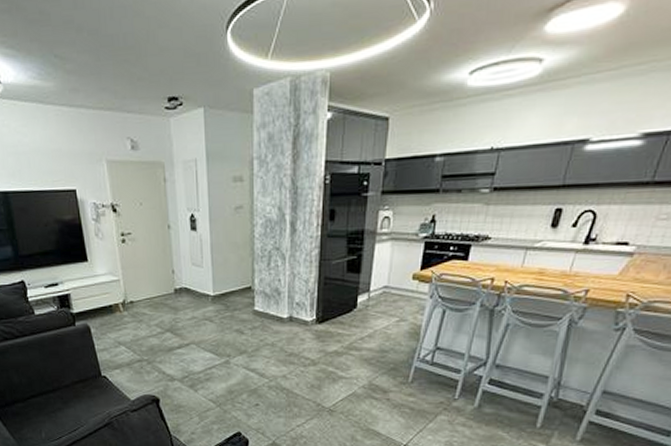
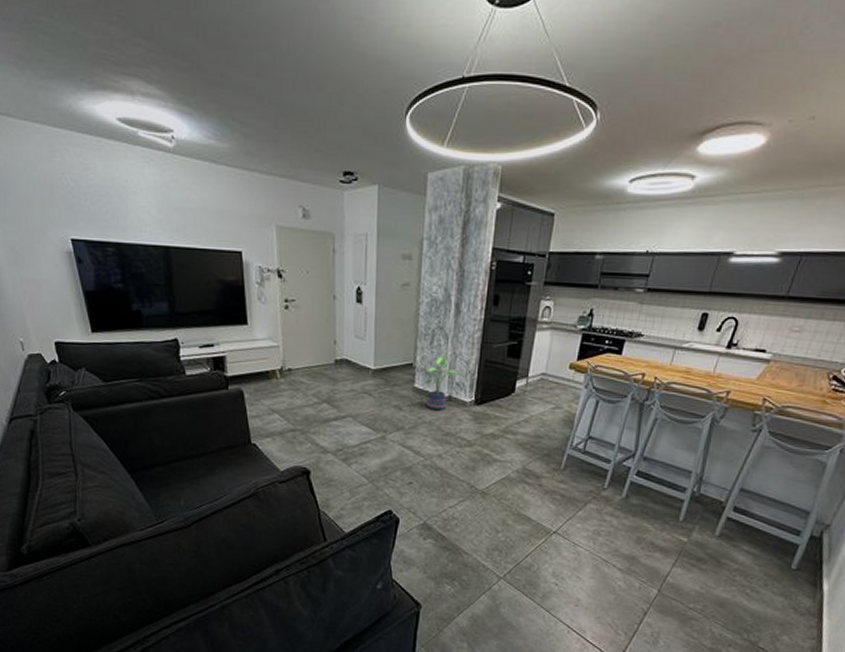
potted plant: none [263,274,301,332] -> present [423,353,461,411]

